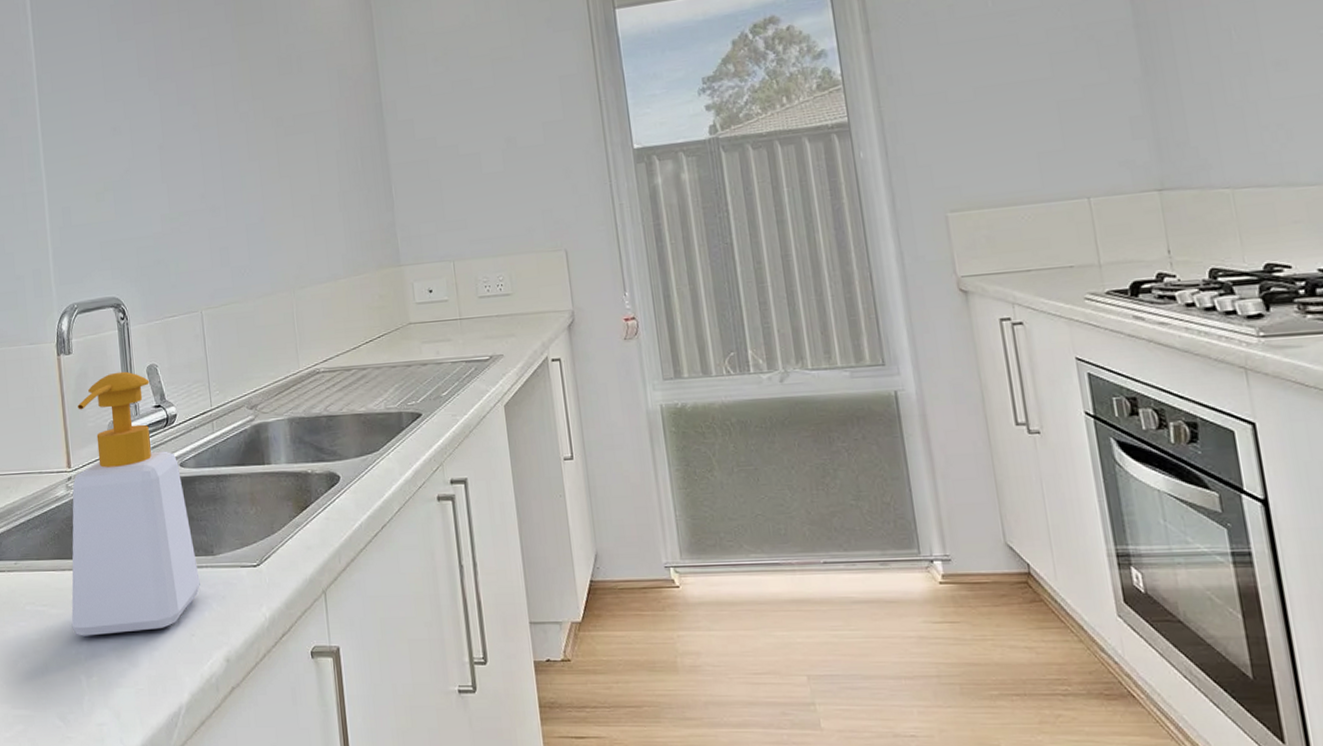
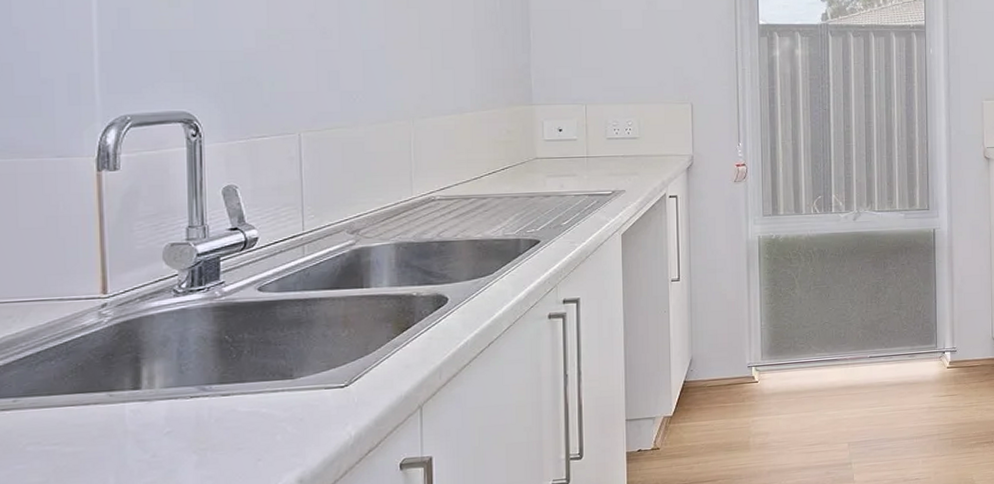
soap bottle: present [71,371,200,636] -> none [94,191,273,473]

